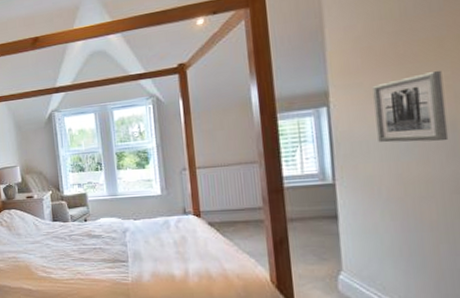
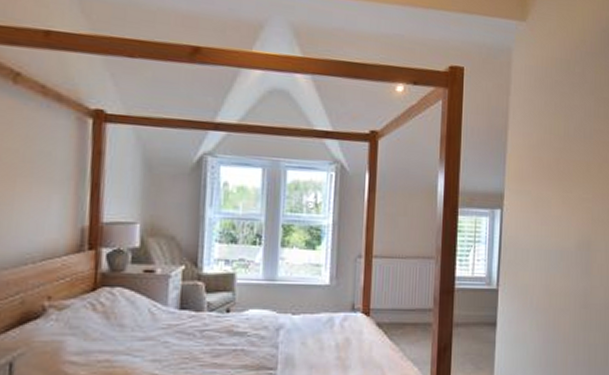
wall art: present [372,71,449,143] -> none [536,192,586,258]

